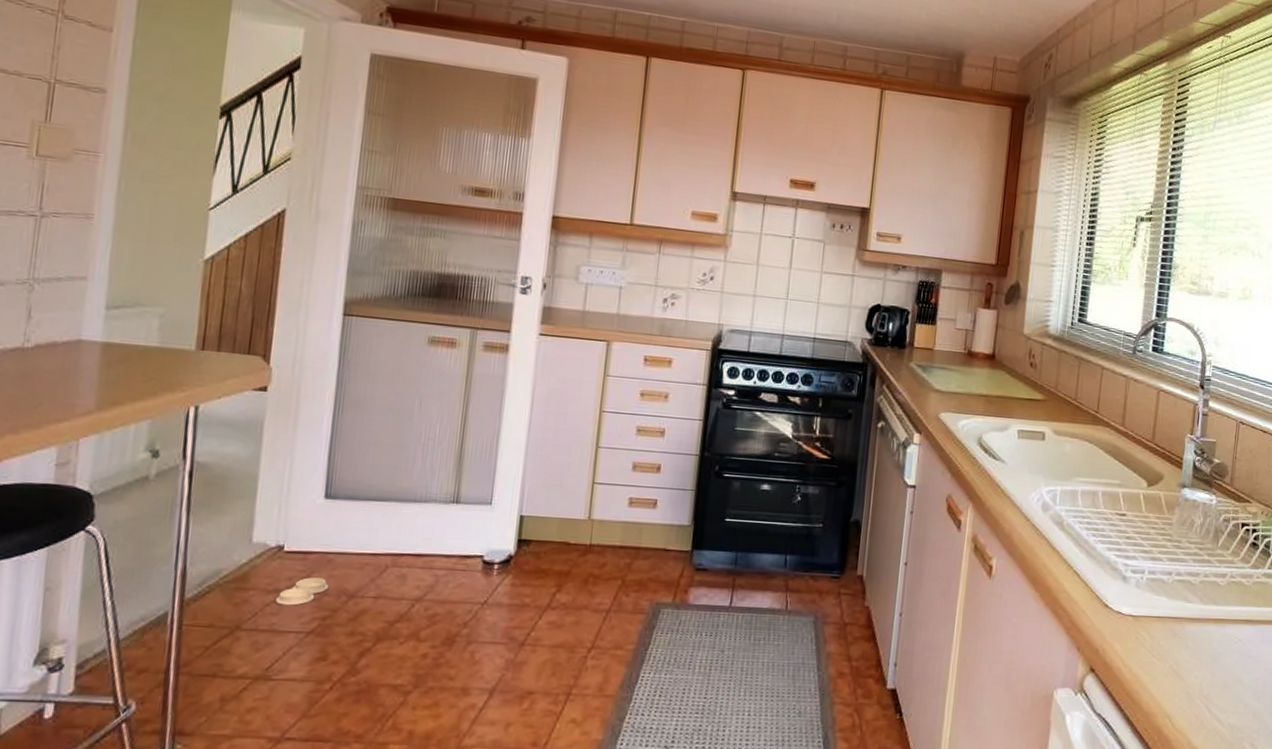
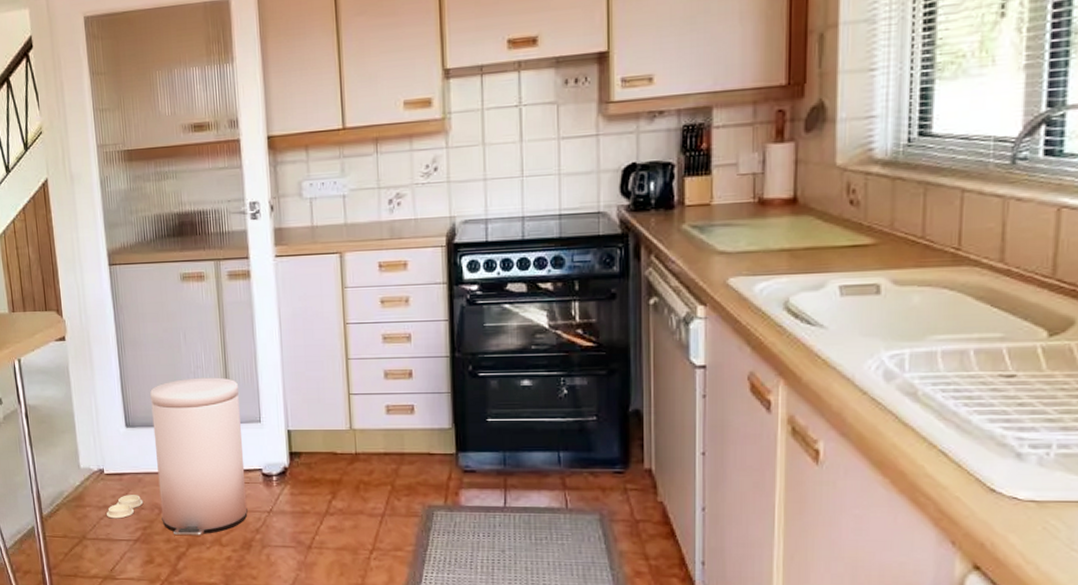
pedal bin: none [348,449,473,630] -> present [150,377,248,536]

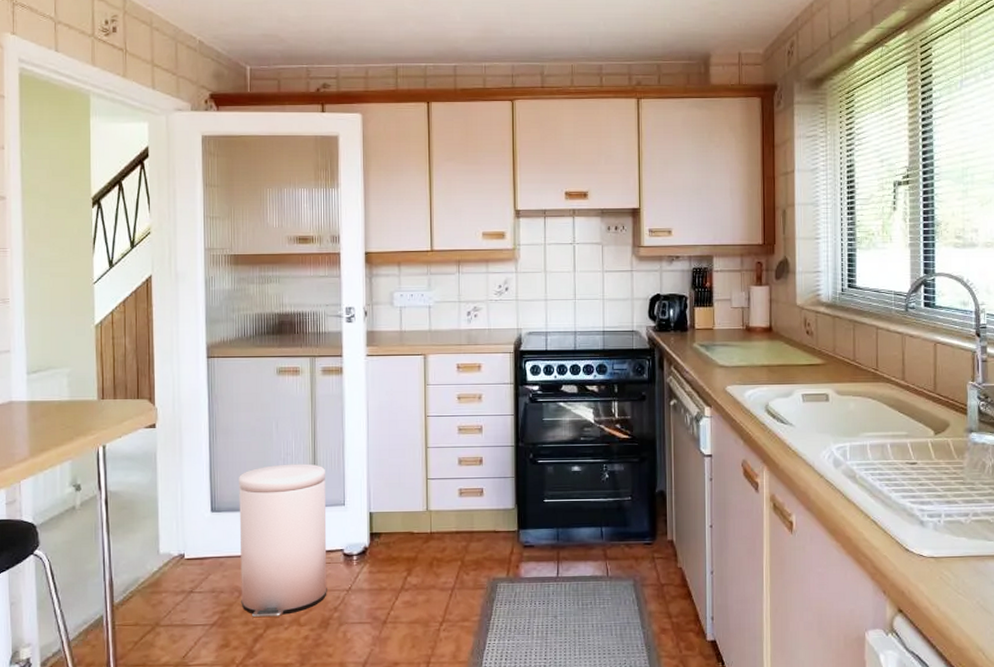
pet bowl: present [107,495,144,519] -> none [184,579,224,604]

